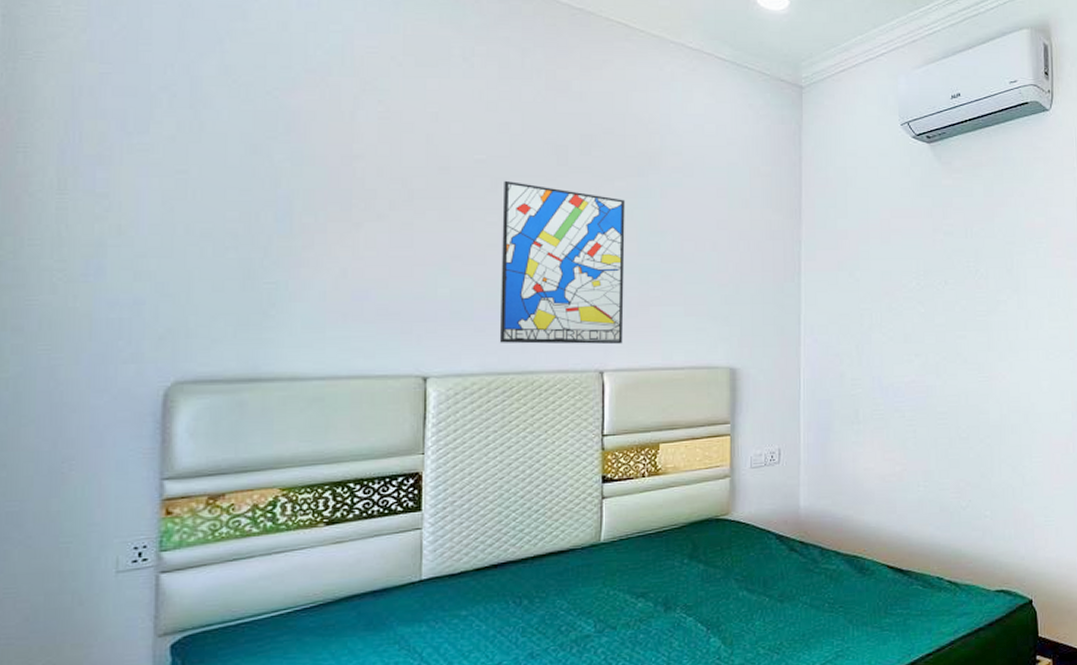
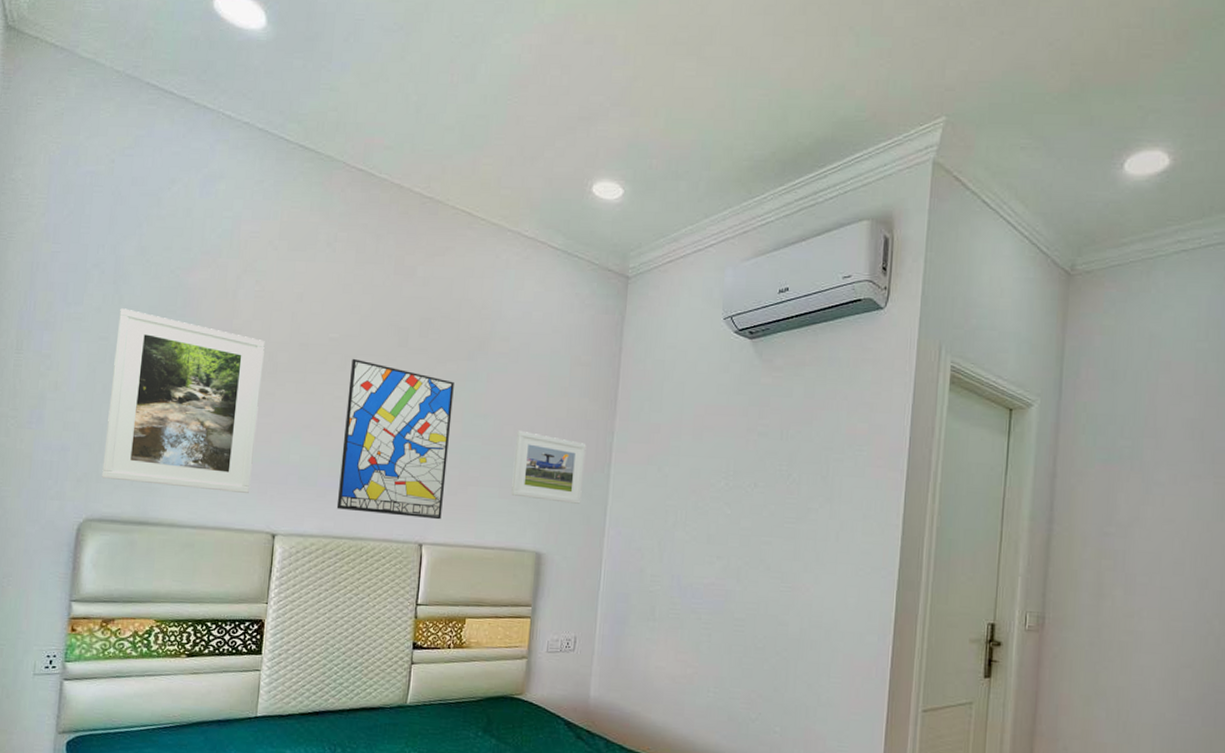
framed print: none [193,136,396,336] -> present [102,308,265,493]
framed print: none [698,245,774,315] -> present [511,430,587,504]

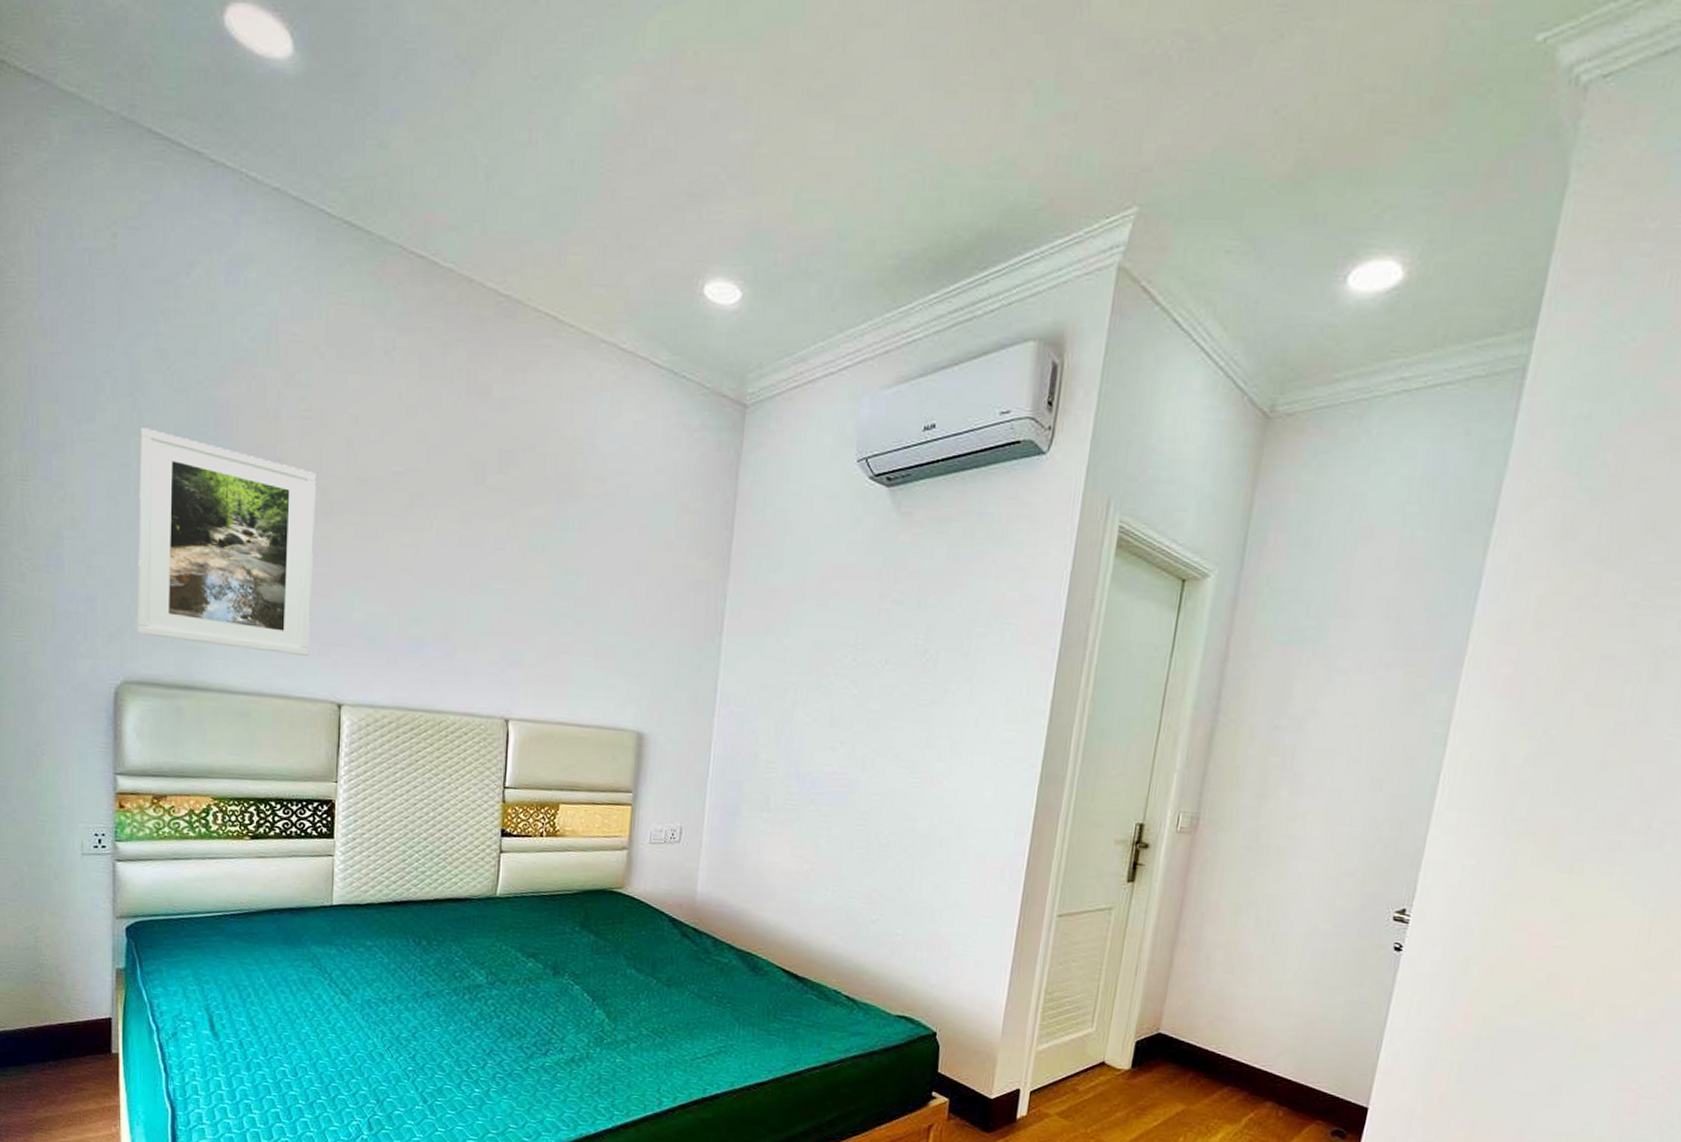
wall art: present [336,358,454,520] -> none [409,497,541,693]
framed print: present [511,430,587,504] -> none [609,590,695,678]

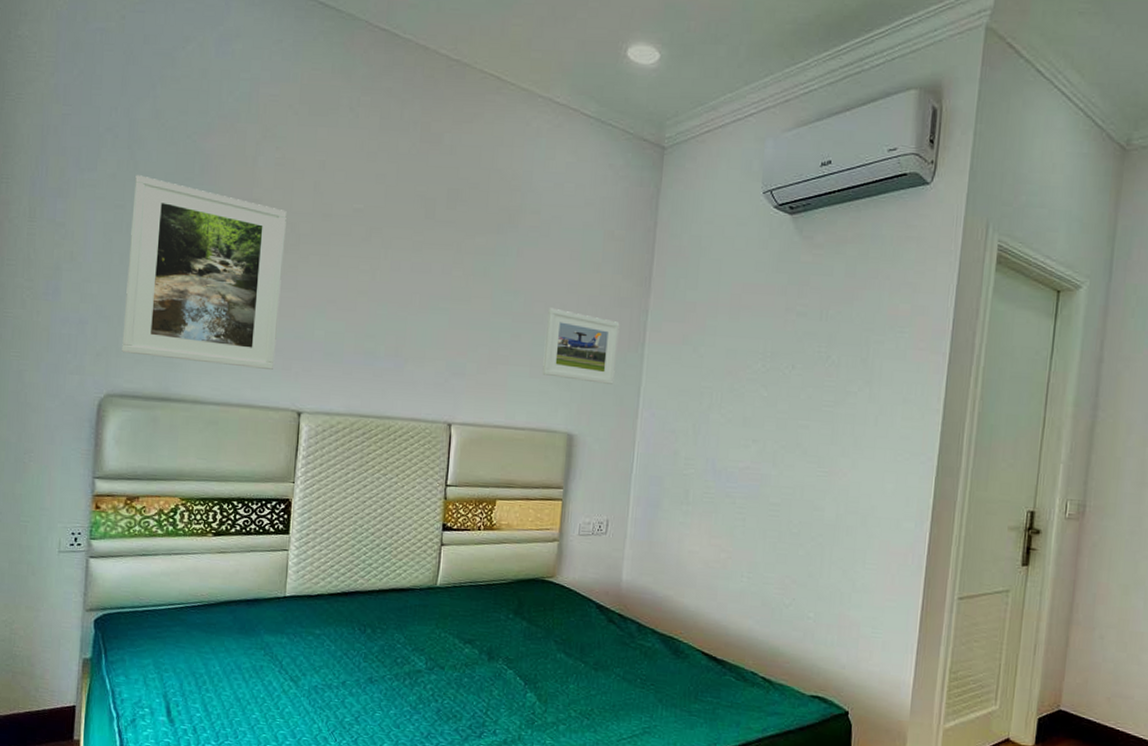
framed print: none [609,590,695,678] -> present [542,307,620,384]

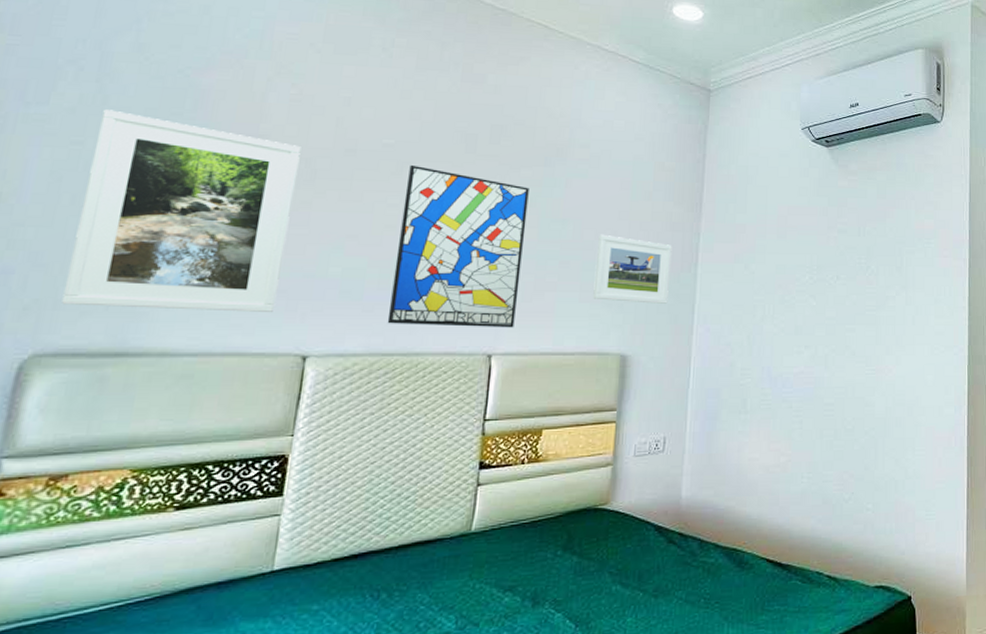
wall art: none [363,230,483,399] -> present [387,164,529,328]

